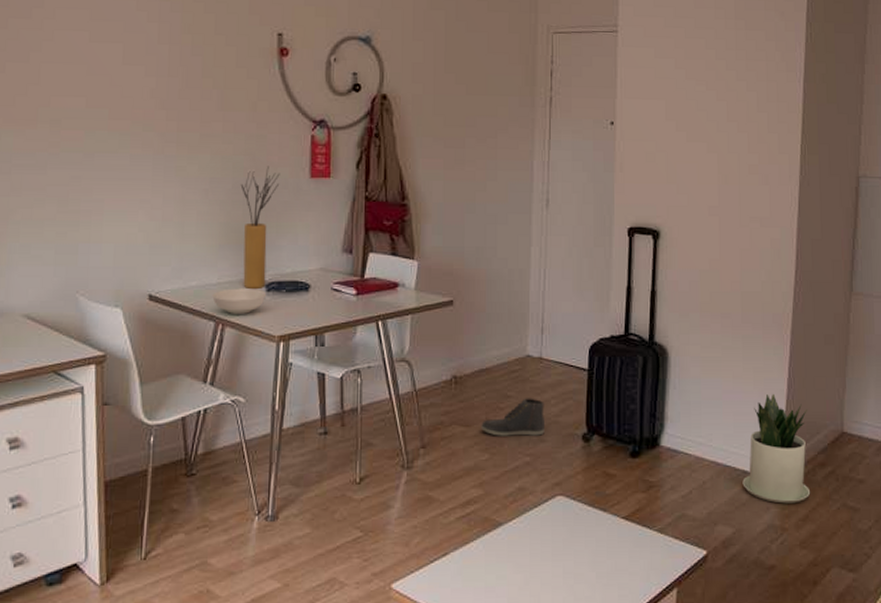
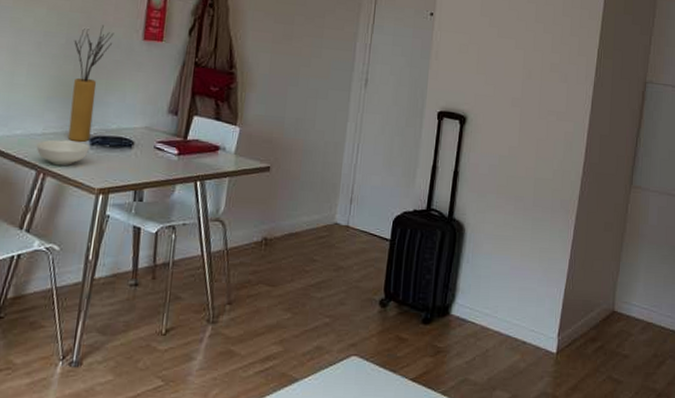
sneaker: present [481,398,546,436] -> none [286,263,347,299]
planter: present [742,393,811,504] -> none [521,272,584,374]

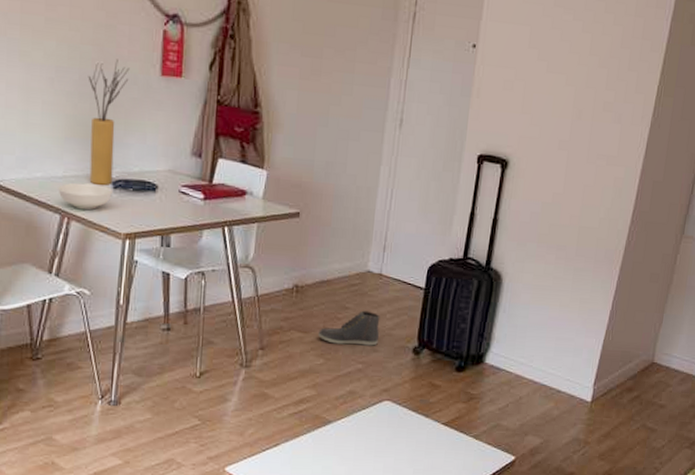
sneaker: none [286,263,347,299] -> present [318,310,380,346]

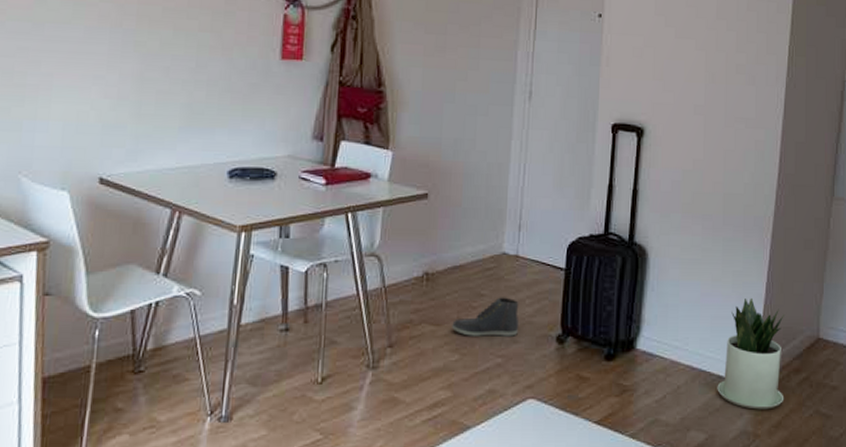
bowl: present [58,182,114,210] -> none [169,174,229,201]
vase: present [88,59,130,185] -> none [203,45,249,175]
planter: none [555,323,624,422] -> present [717,297,785,410]

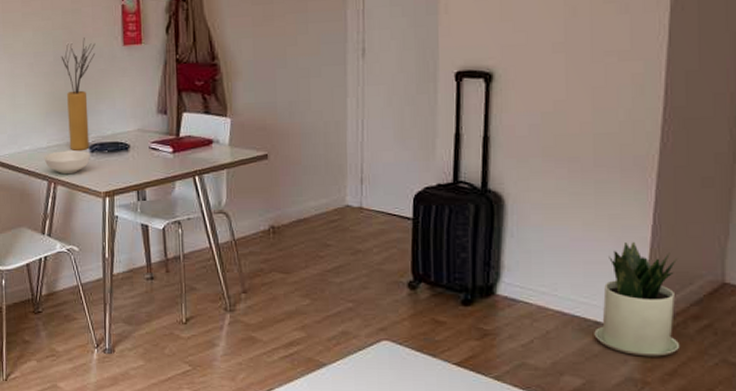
bowl: none [169,174,229,201] -> present [44,150,91,174]
vase: none [203,45,249,175] -> present [61,37,96,150]
sneaker: present [452,297,519,336] -> none [301,246,368,283]

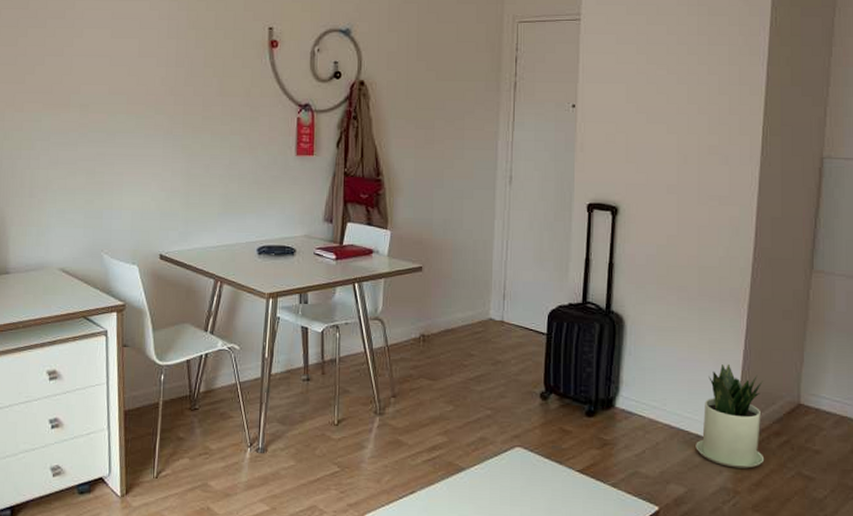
bowl: present [44,150,91,174] -> none [212,251,258,273]
vase: present [61,37,96,150] -> none [236,144,270,252]

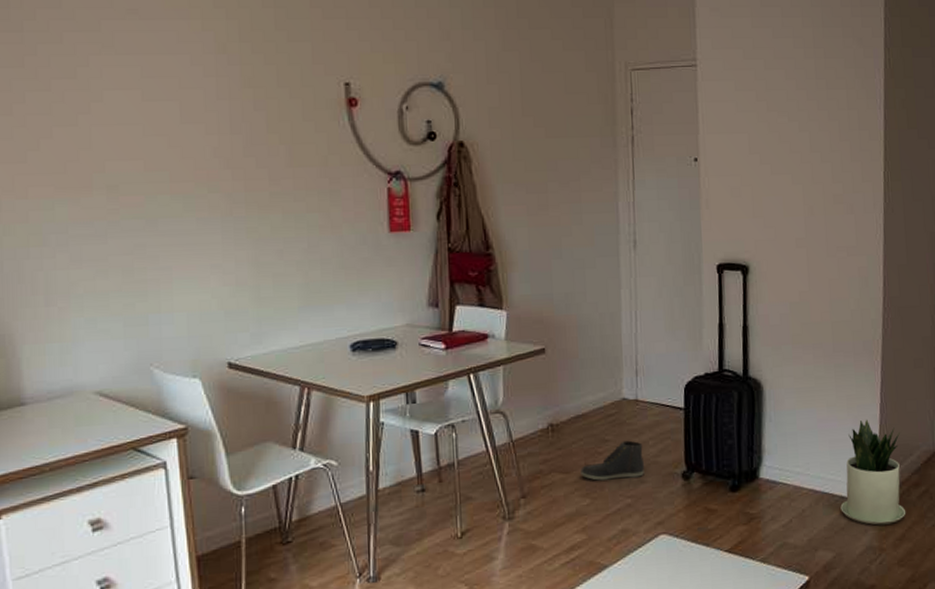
sneaker: none [446,357,506,392] -> present [580,440,645,481]

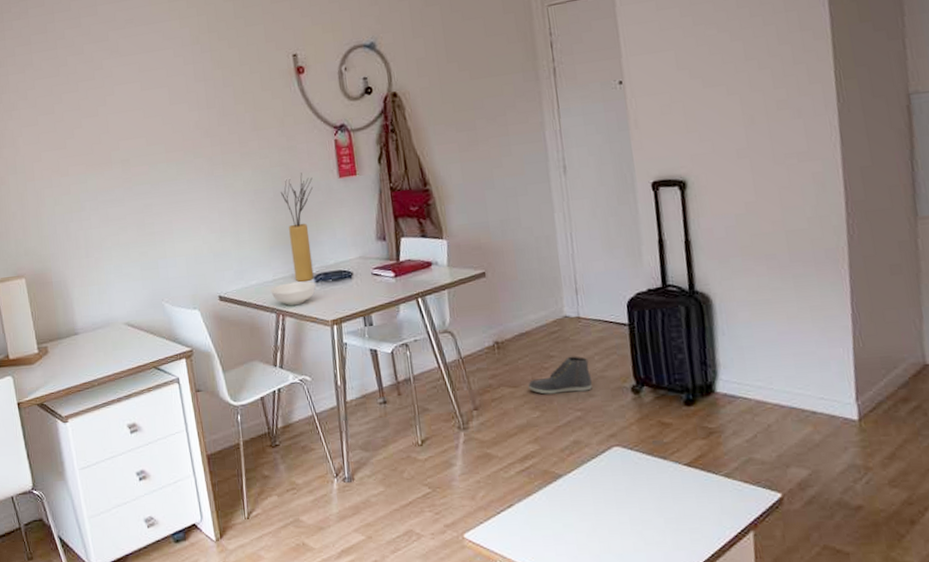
bowl: none [295,349,353,377] -> present [270,281,316,305]
vase: none [316,222,358,350] -> present [280,172,314,282]
planter: present [840,419,906,525] -> none [812,330,895,443]

